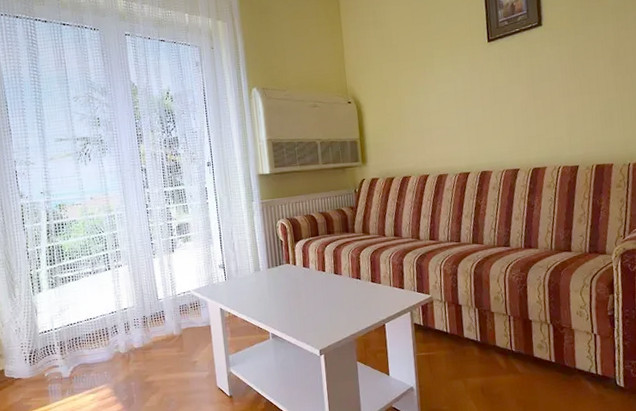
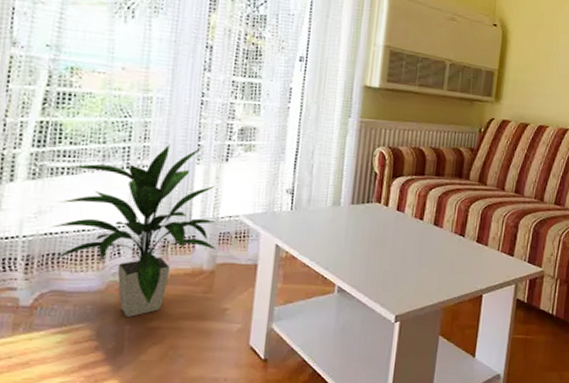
indoor plant: none [70,244,180,376] -> present [51,145,217,317]

